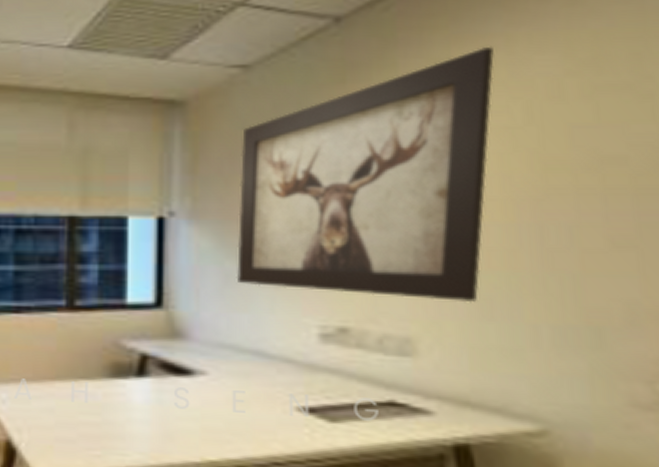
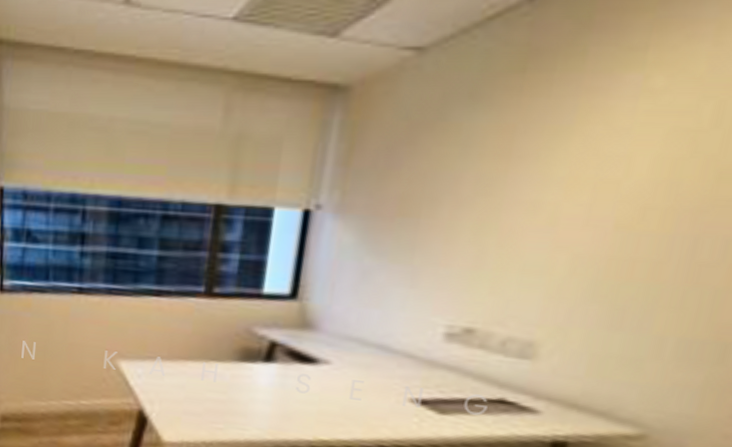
wall art: present [236,46,494,303] -> none [373,34,701,312]

